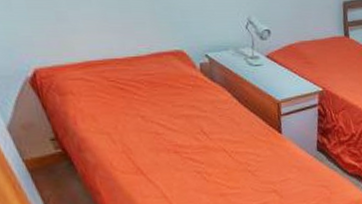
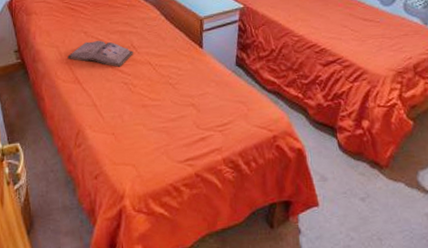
hardback book: none [123,126,204,155] -> present [67,40,133,67]

